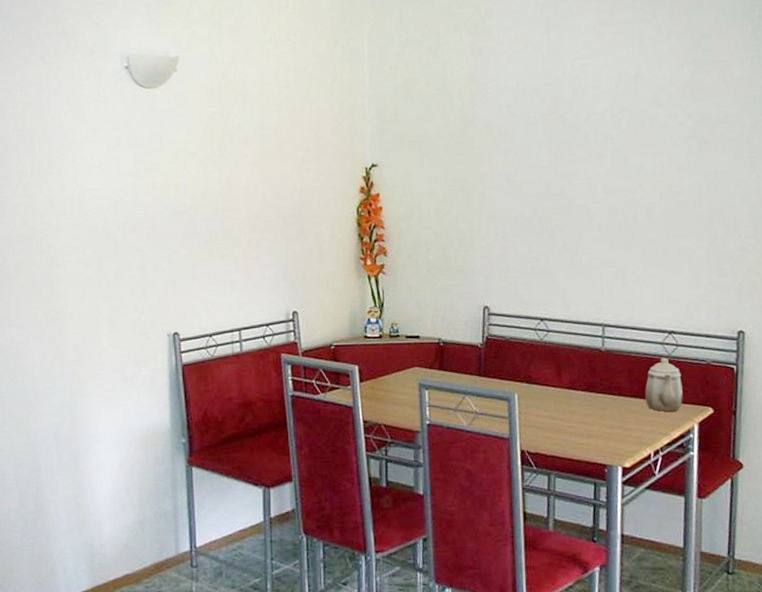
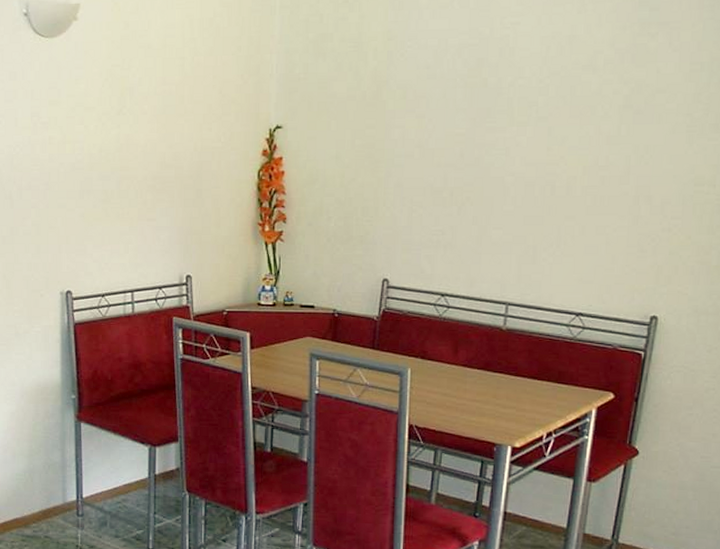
teapot: present [645,358,683,412] -> none [543,340,585,395]

